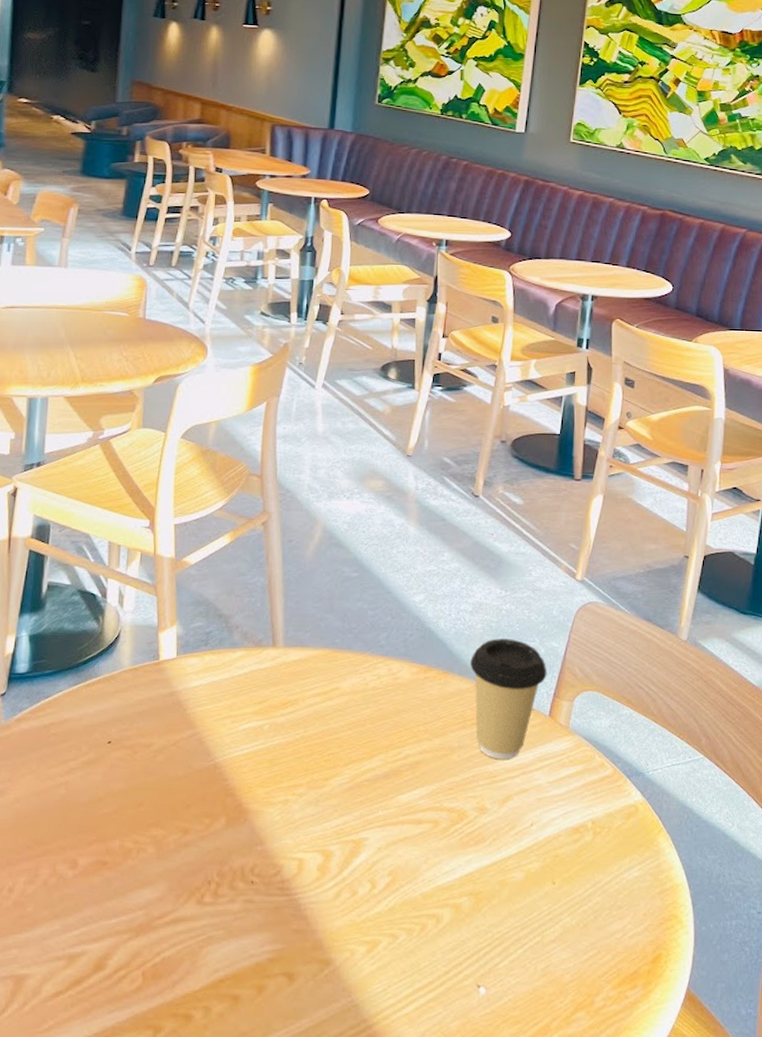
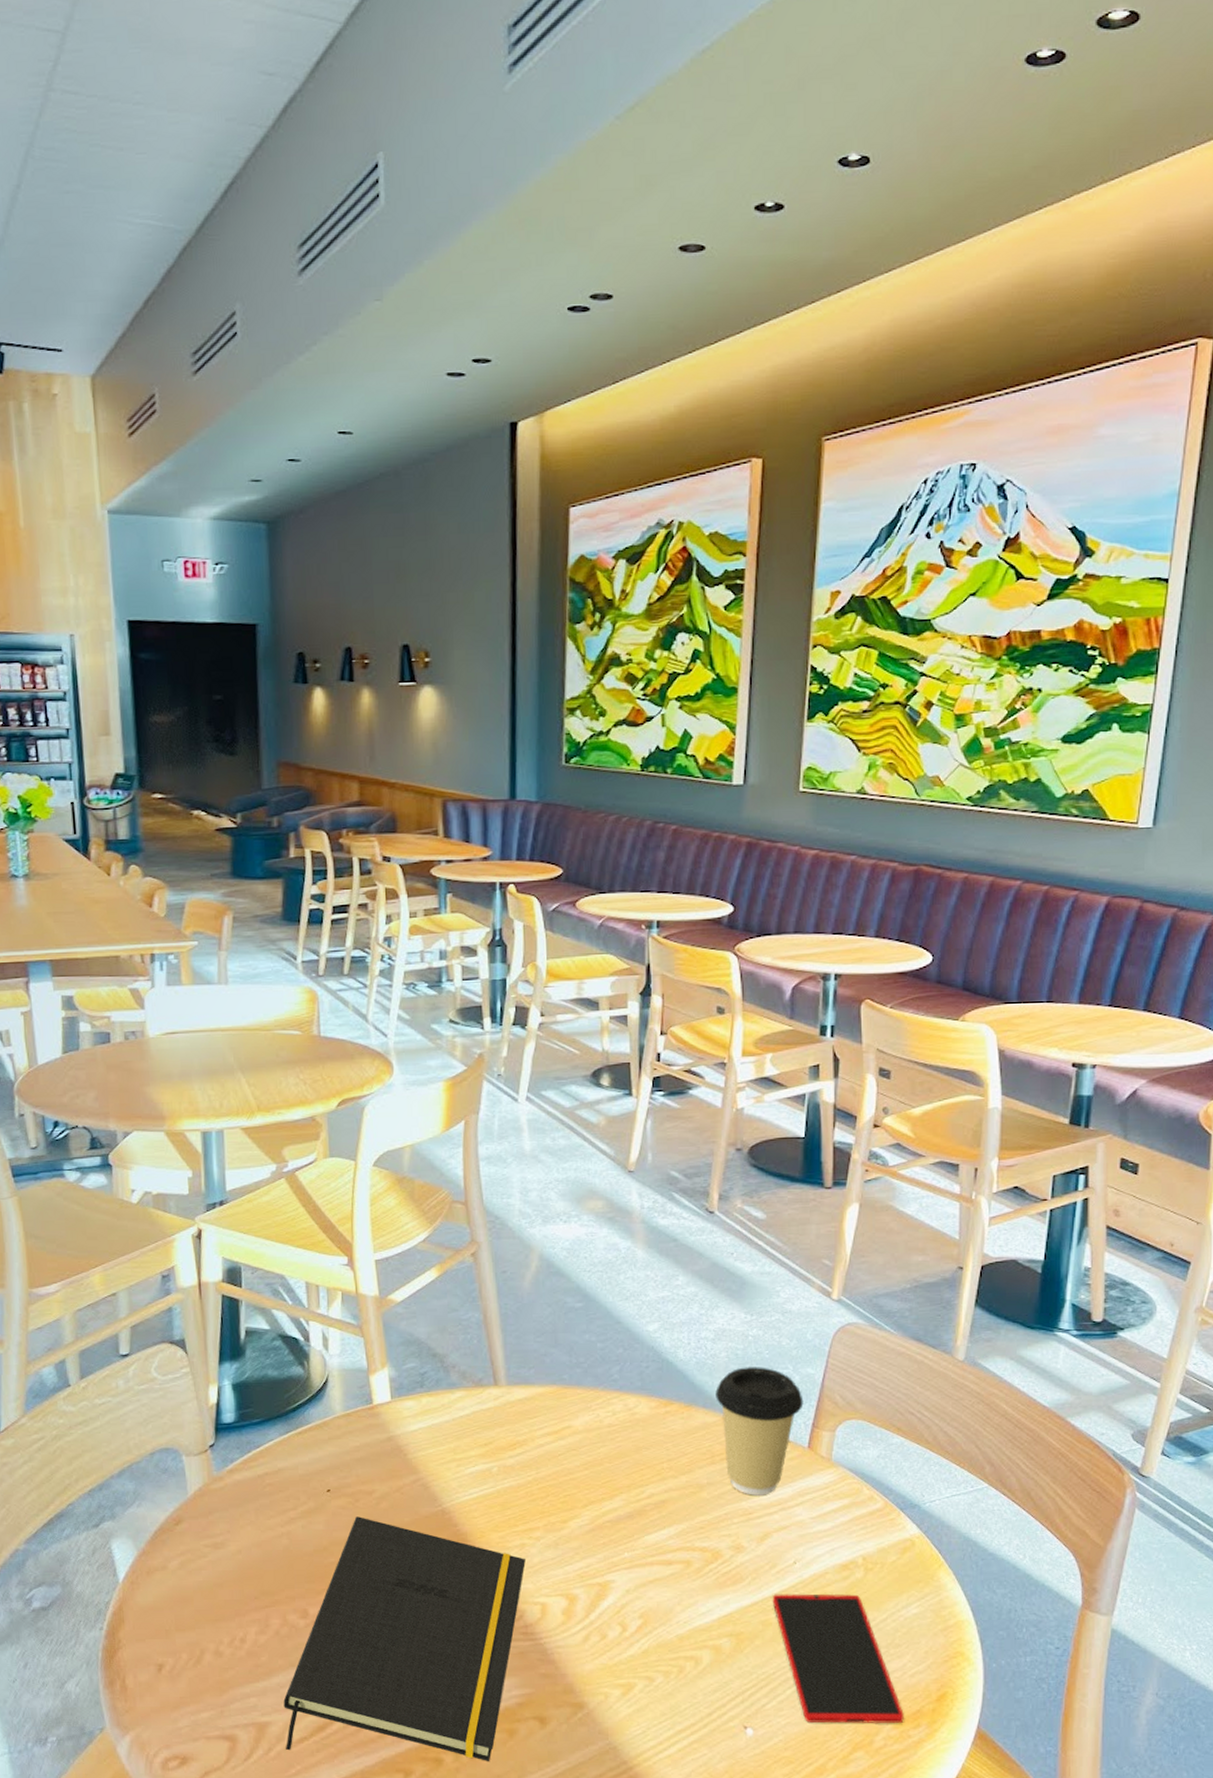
notepad: none [41,769,287,1019] -> present [283,1516,526,1762]
smartphone: none [509,855,622,985] -> present [772,1594,904,1724]

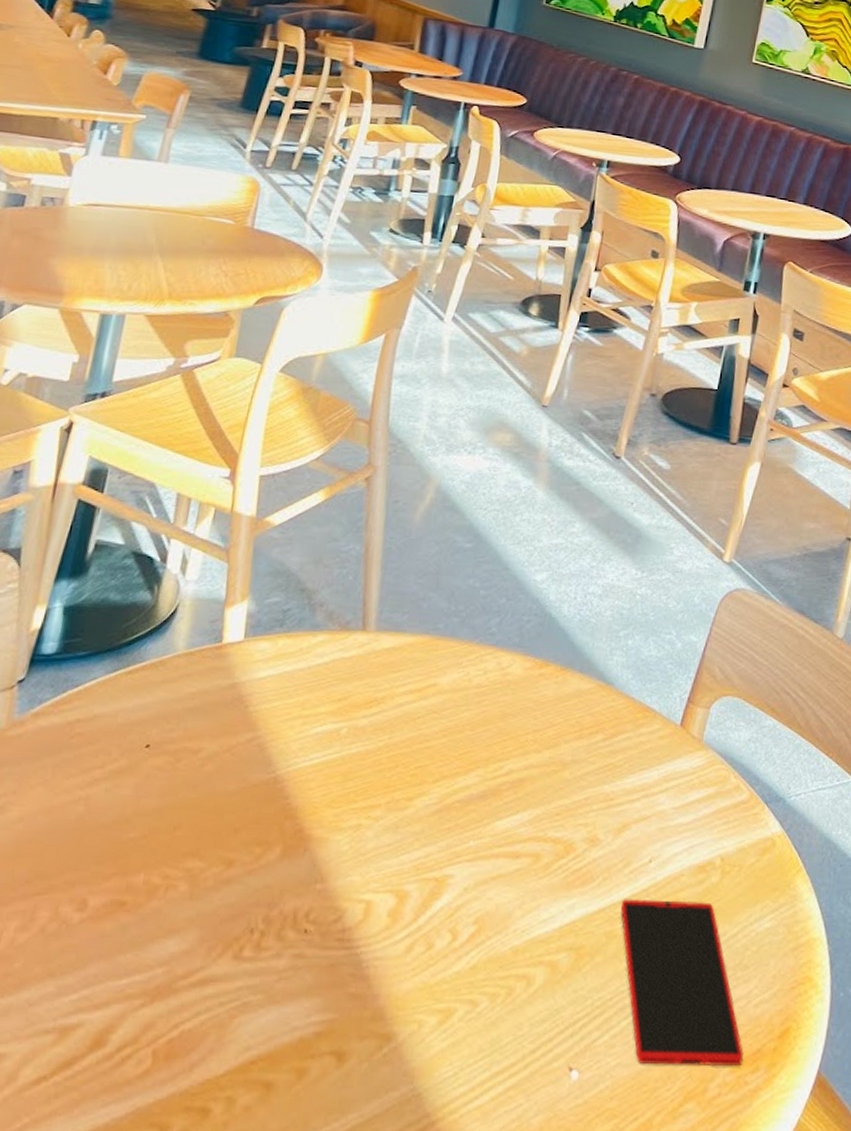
notepad: present [283,1516,526,1762] -> none [16,781,358,1114]
coffee cup: present [715,1367,804,1496] -> none [594,629,683,779]

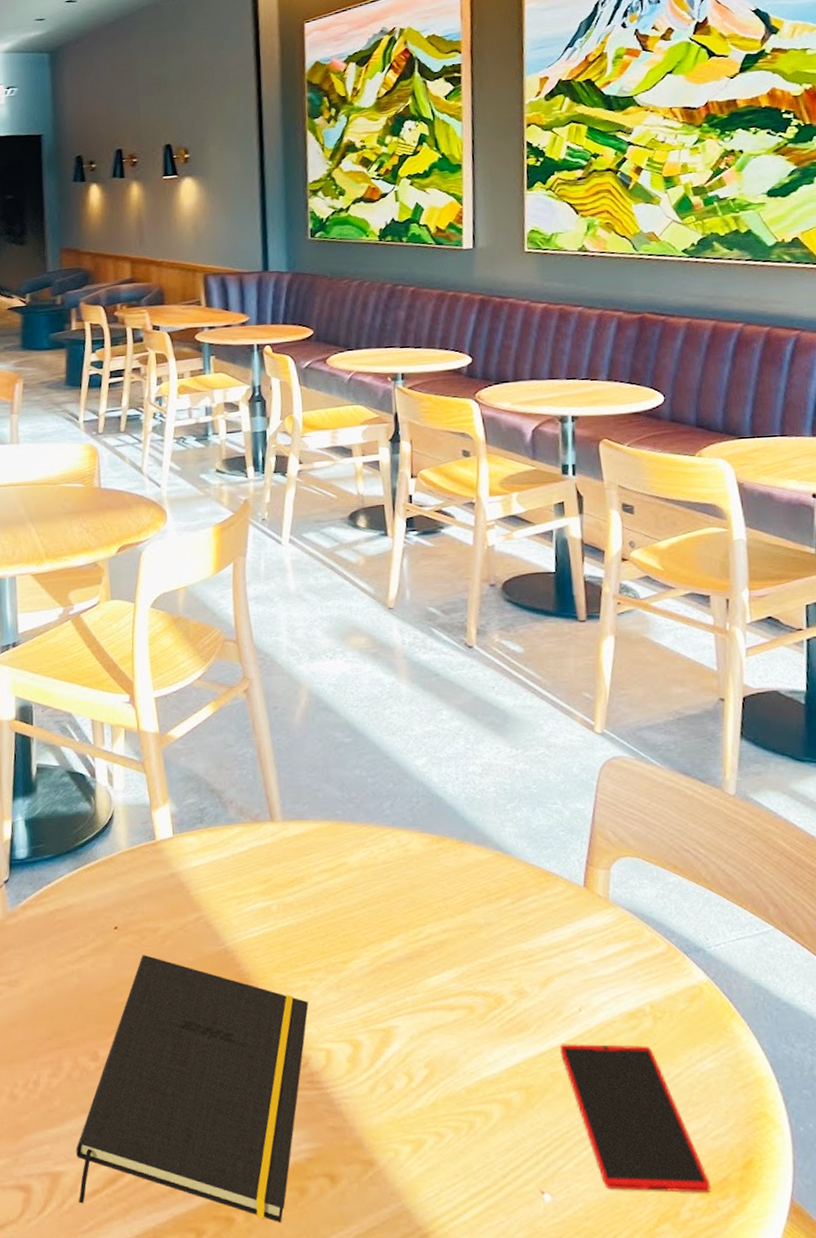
notepad: none [16,781,358,1114] -> present [76,955,308,1224]

